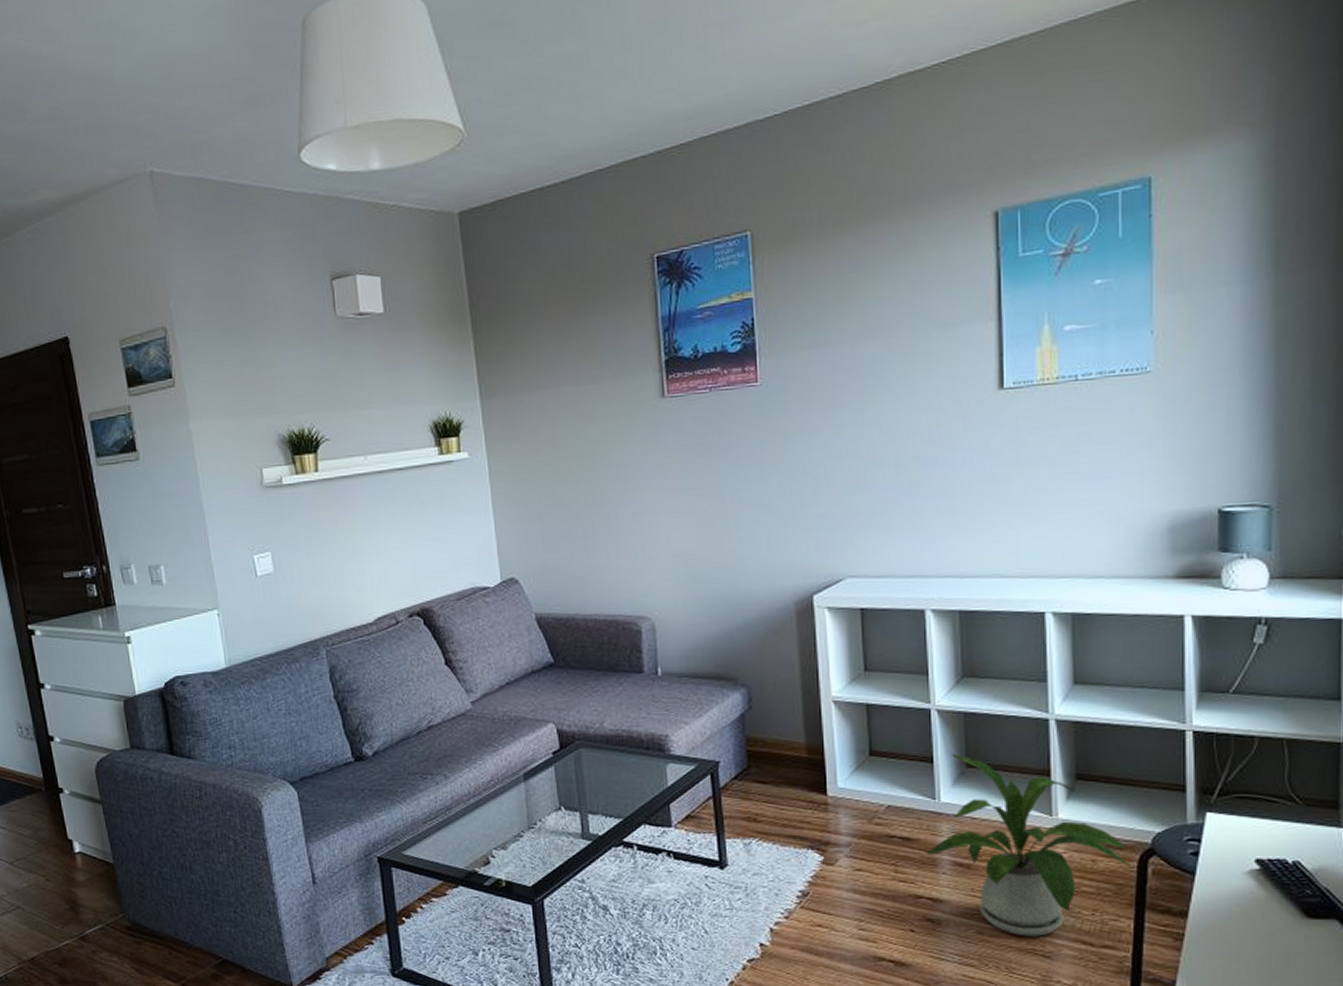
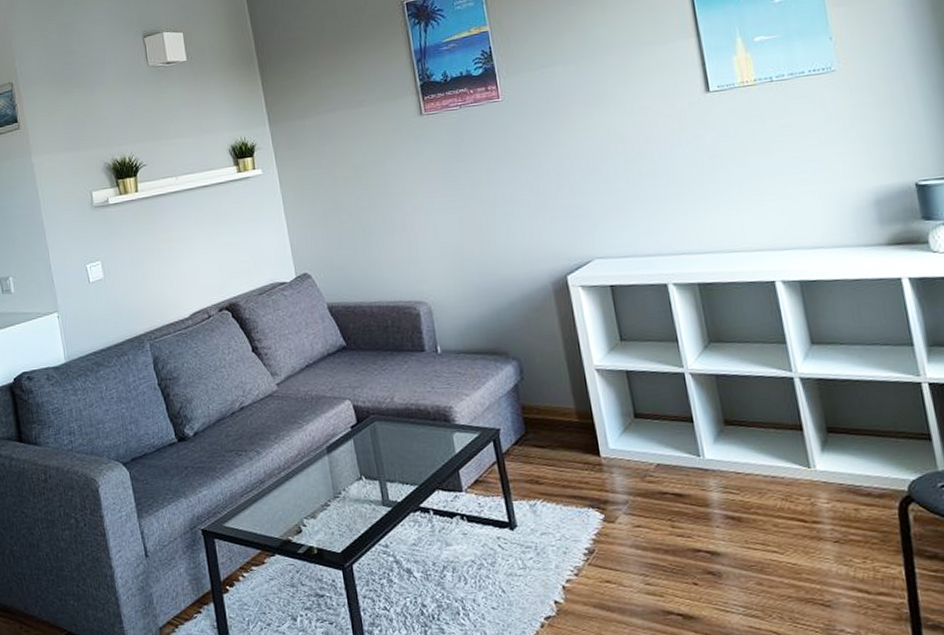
house plant: present [925,753,1132,936] -> none [697,412,893,586]

